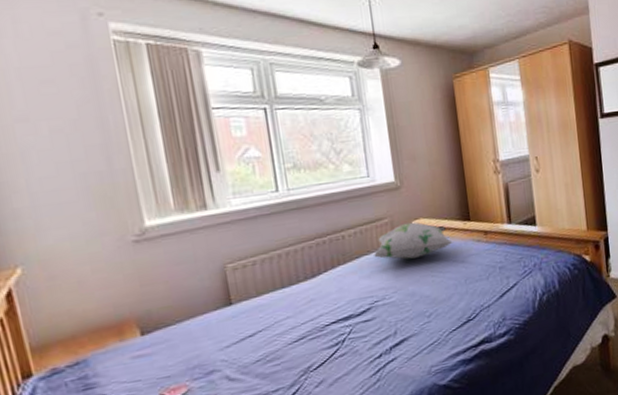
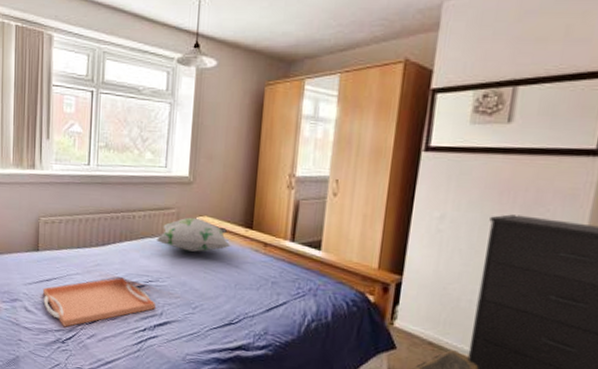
serving tray: none [246,306,387,384] -> present [42,277,156,327]

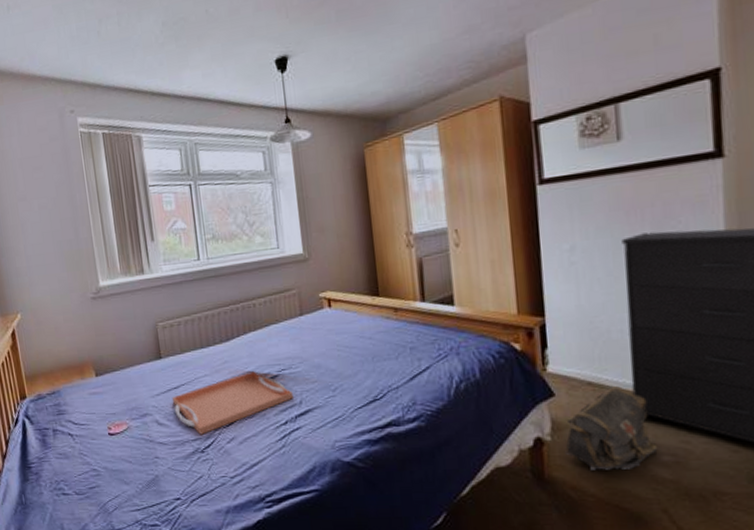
decorative pillow: present [157,217,231,252] -> none [282,294,360,331]

